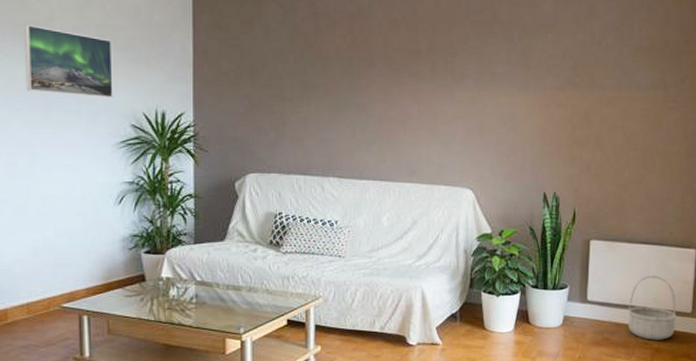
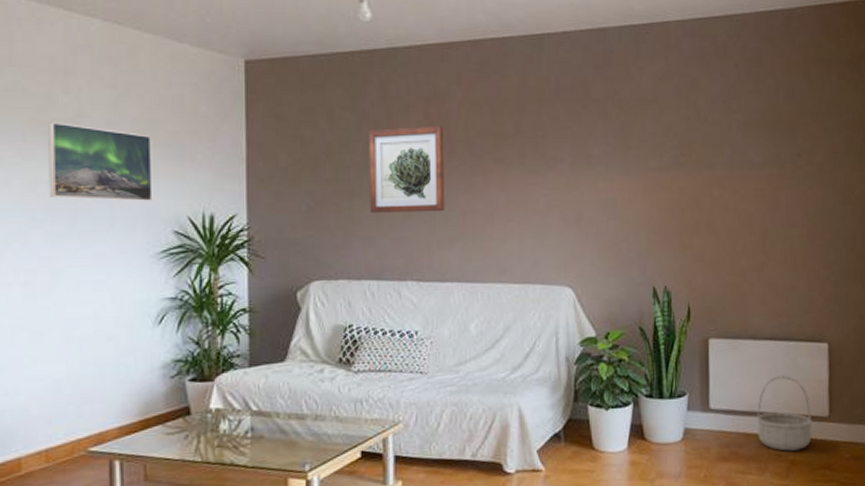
wall art: none [299,40,365,118] -> present [368,125,445,213]

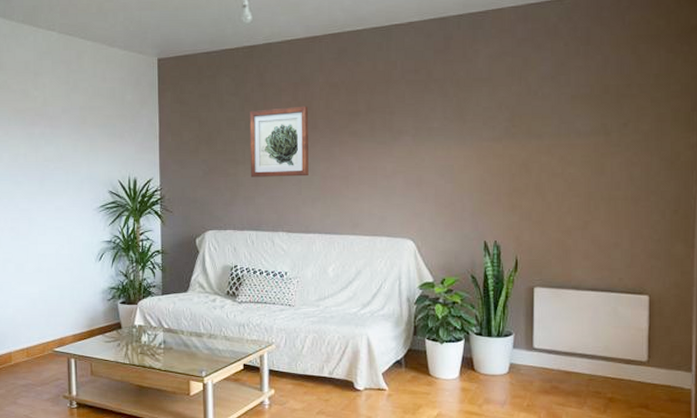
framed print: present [48,122,153,201] -> none [25,110,94,168]
basket: present [756,375,812,451] -> none [577,322,631,389]

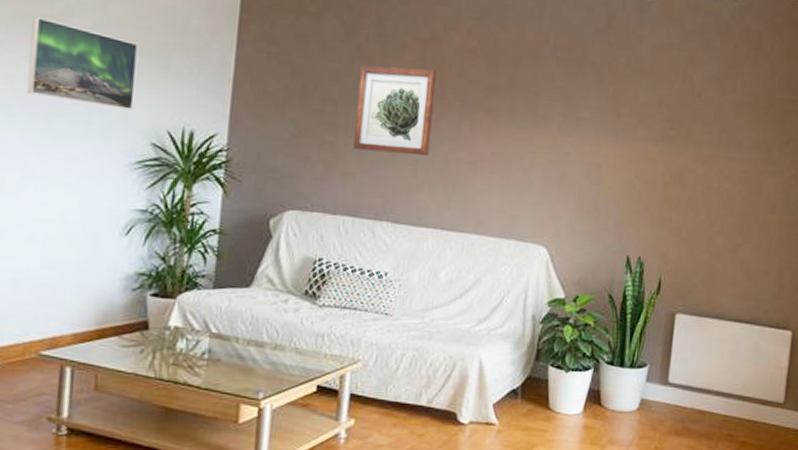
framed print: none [25,110,94,168] -> present [26,17,139,110]

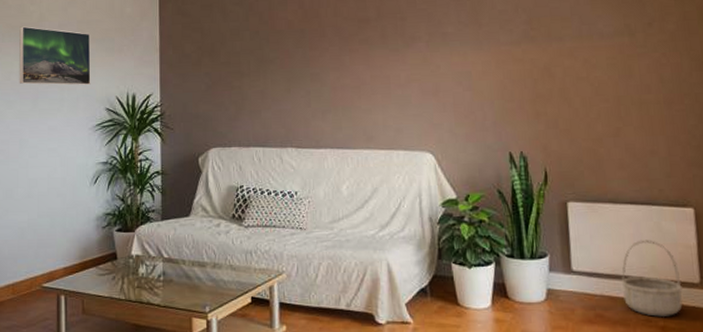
wall art: present [353,65,436,156] -> none [254,14,318,90]
basket: none [712,357,767,433] -> present [621,239,683,317]

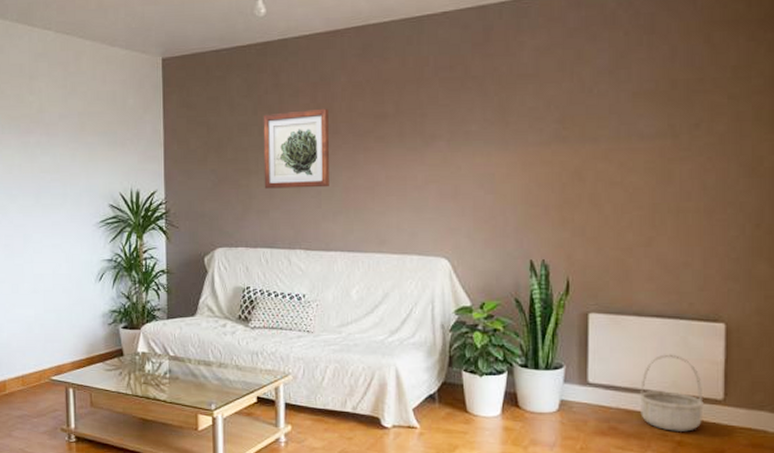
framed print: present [19,26,91,85] -> none [19,117,94,180]
wall art: none [254,14,318,90] -> present [263,108,329,189]

